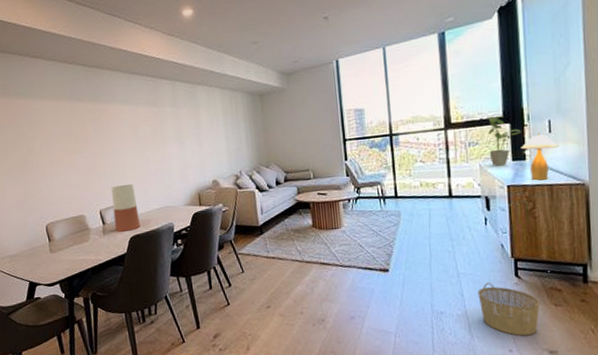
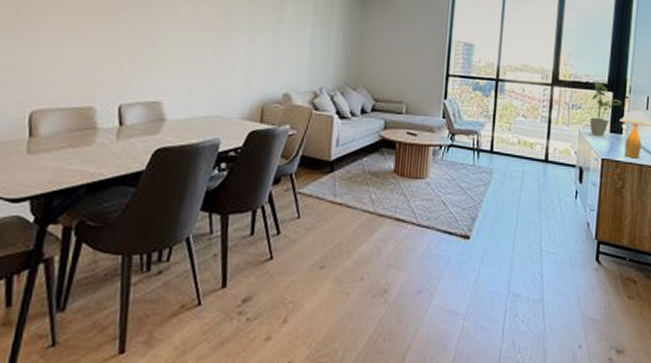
vase: present [111,184,140,232] -> none [136,76,177,141]
basket: present [477,282,541,336] -> none [557,264,616,331]

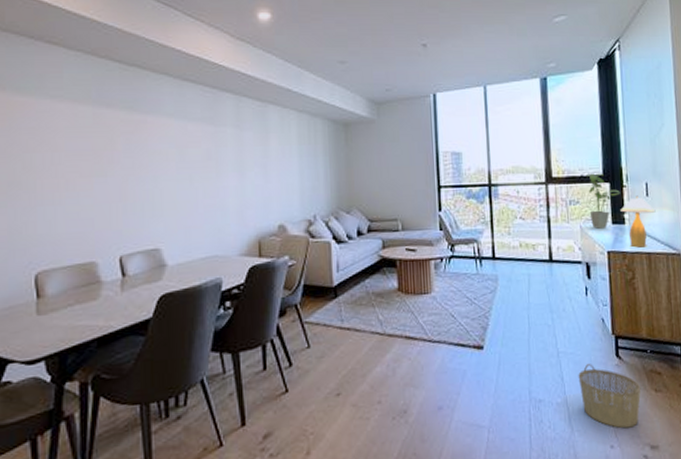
basket: none [557,264,616,331] -> present [578,363,641,429]

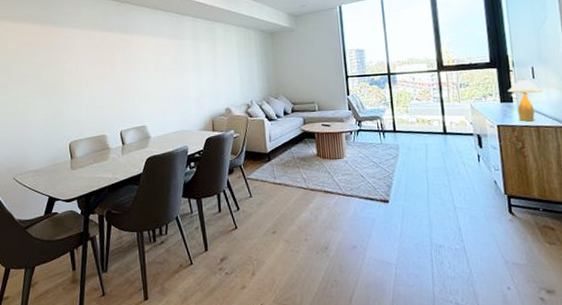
basket: present [578,363,641,429] -> none [474,217,535,274]
house plant: present [585,173,620,229] -> none [474,60,507,107]

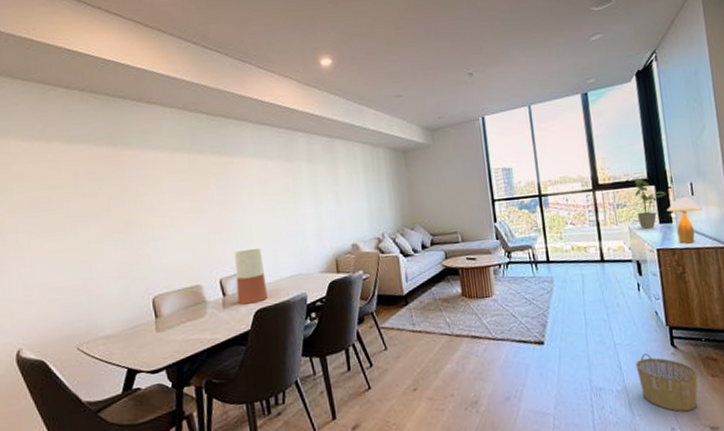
vase: none [132,108,157,153] -> present [234,248,268,305]
house plant: none [474,60,507,107] -> present [631,177,666,229]
basket: none [474,217,535,274] -> present [635,352,698,412]

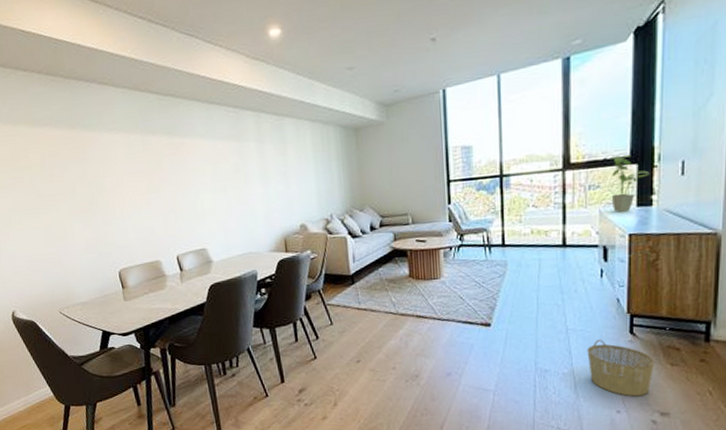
vase: present [234,248,268,305] -> none [189,227,221,280]
table lamp: present [667,195,702,244] -> none [648,175,692,229]

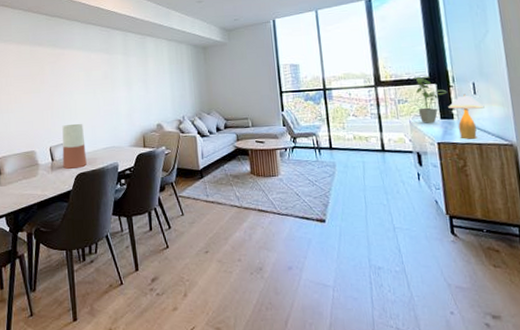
vase: none [189,227,221,280] -> present [62,123,87,169]
basket: present [587,339,655,397] -> none [414,238,479,298]
table lamp: none [648,175,692,229] -> present [448,94,485,139]

